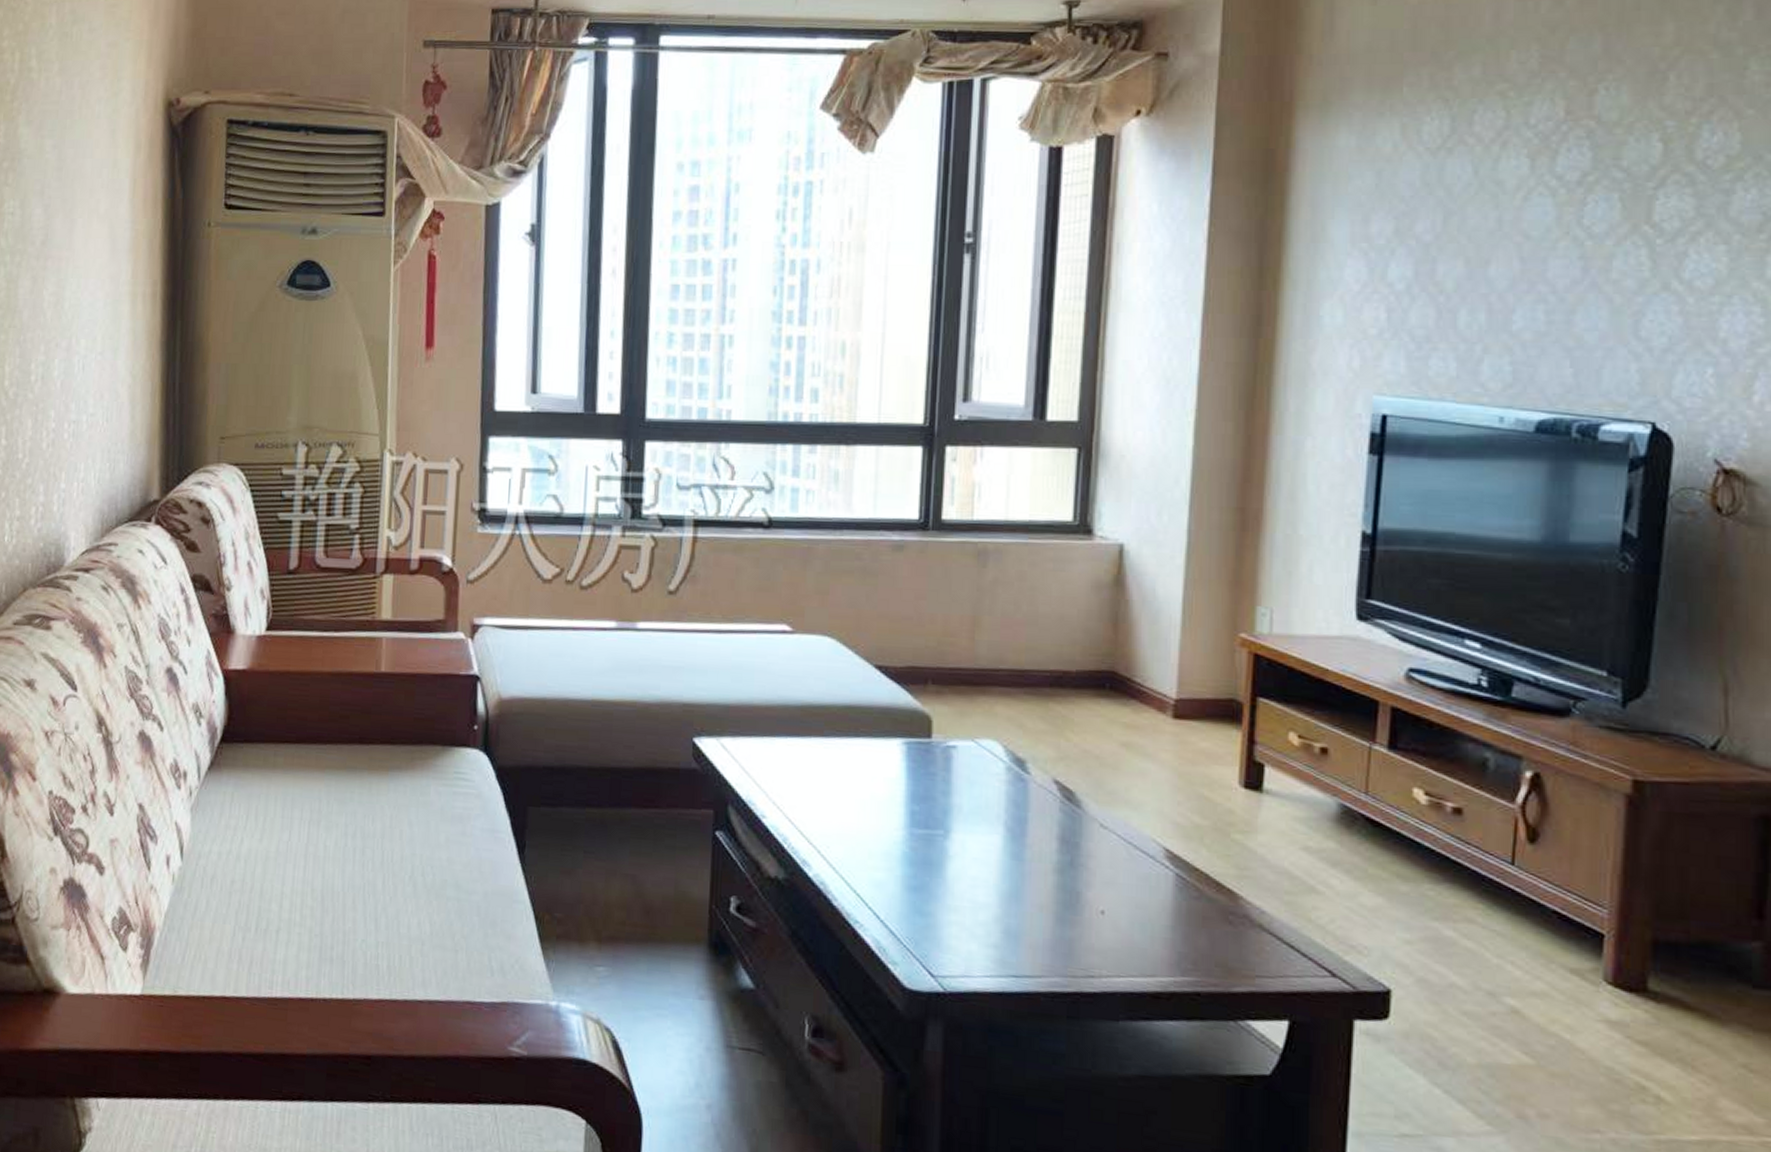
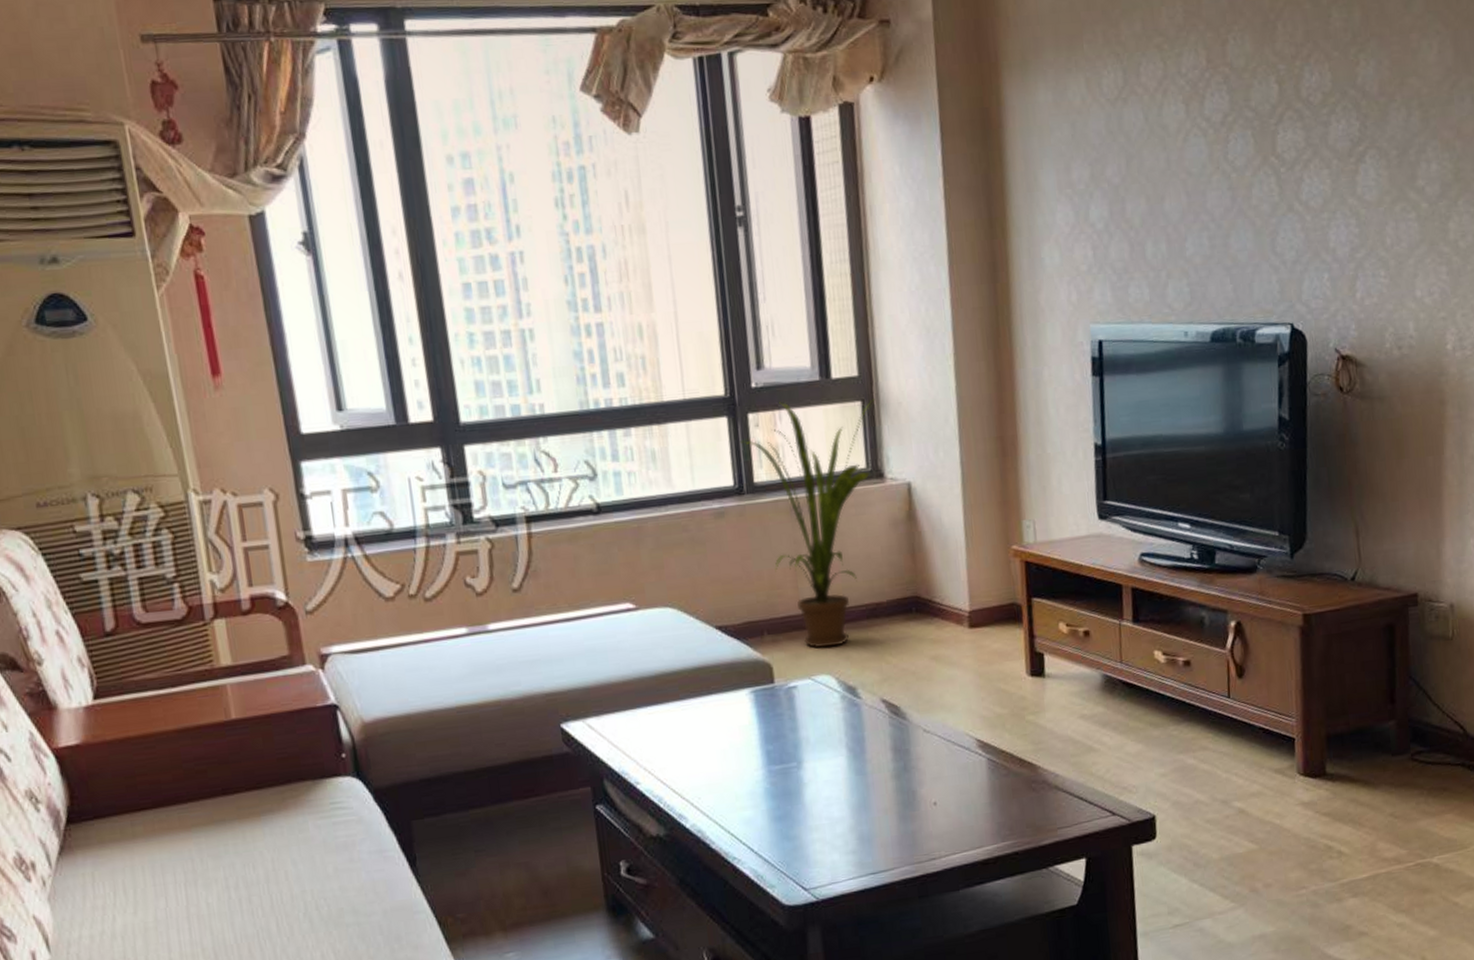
house plant: none [932,437,1094,711] -> present [740,399,875,648]

